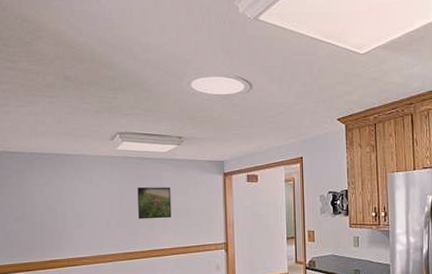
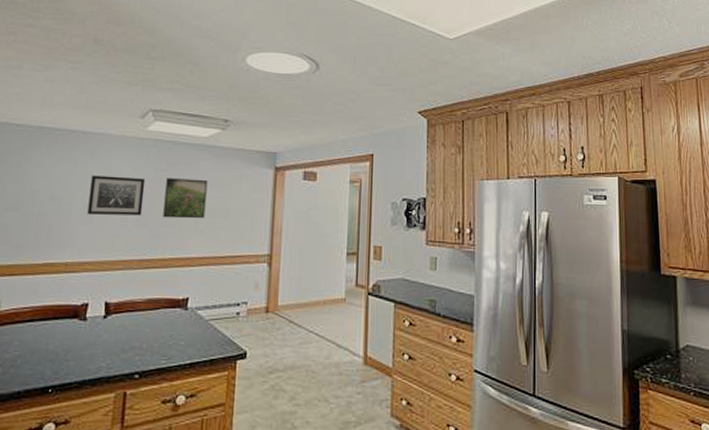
wall art: none [78,188,122,221] -> present [87,175,146,216]

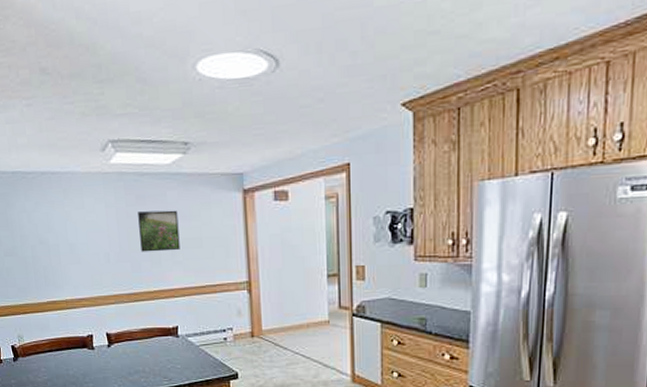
wall art: present [87,175,146,216] -> none [69,214,122,255]

